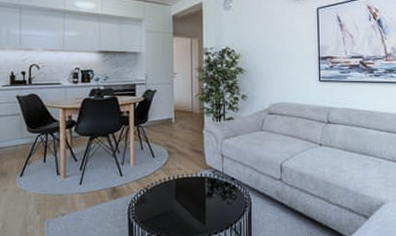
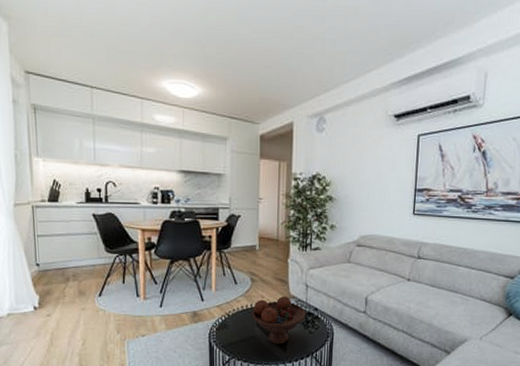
fruit bowl: none [169,167,224,217] -> present [251,296,307,344]

